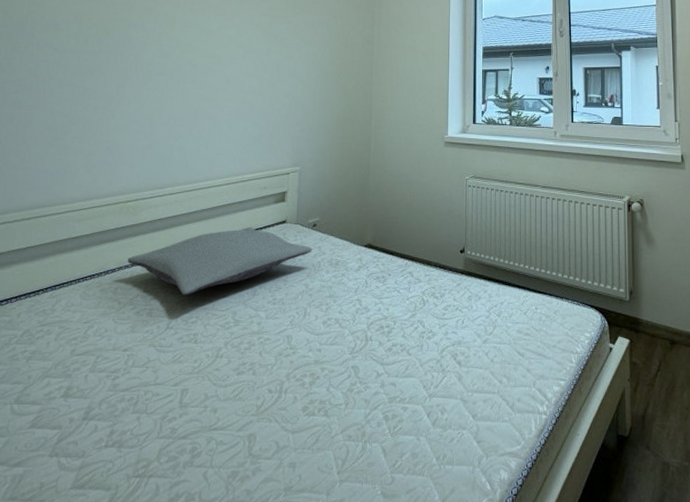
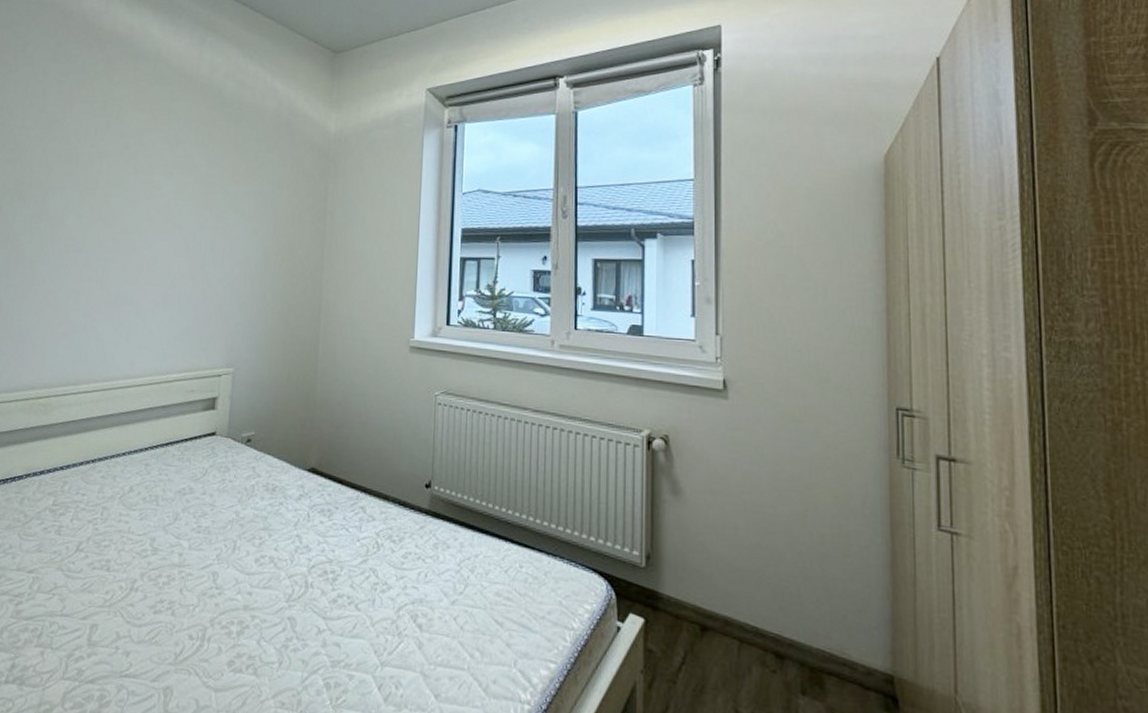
pillow: present [127,227,312,296] -> none [36,437,245,514]

